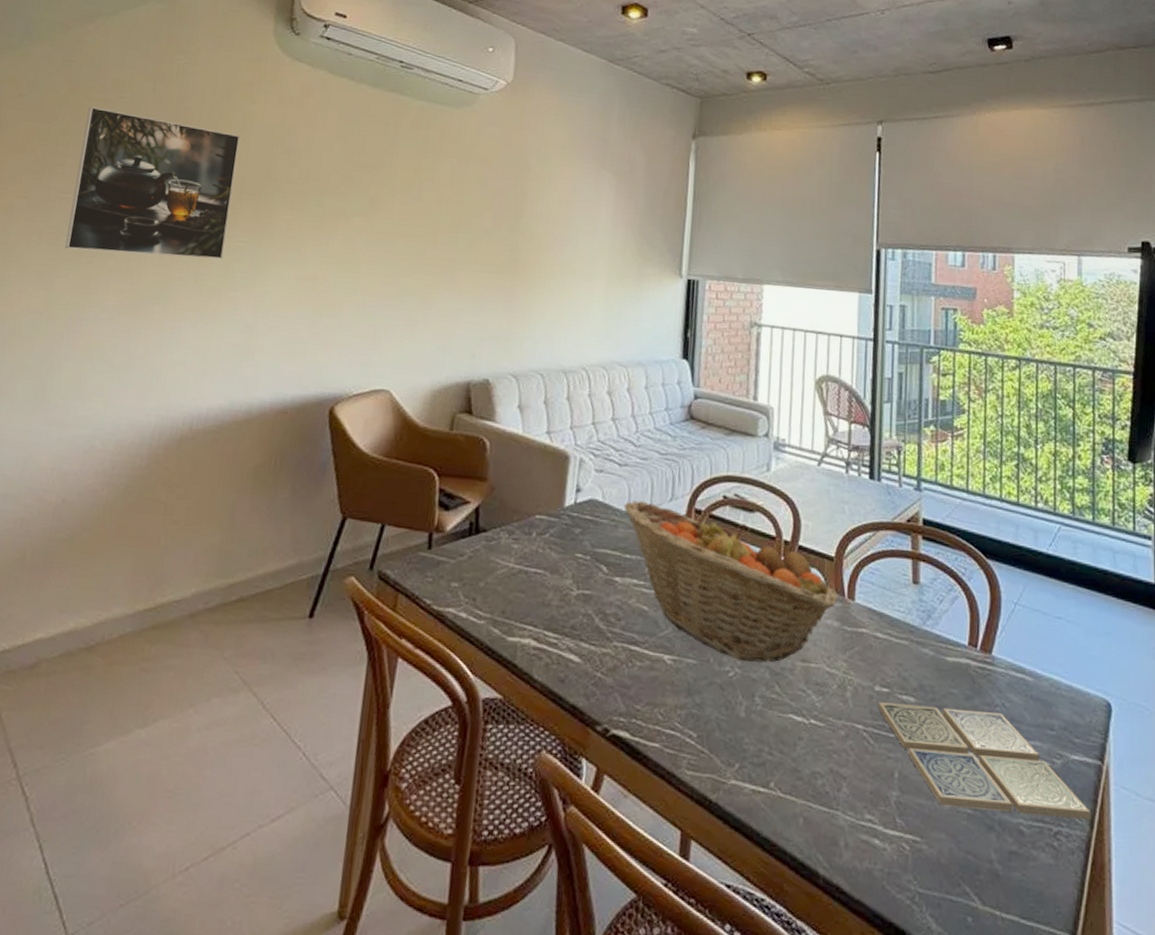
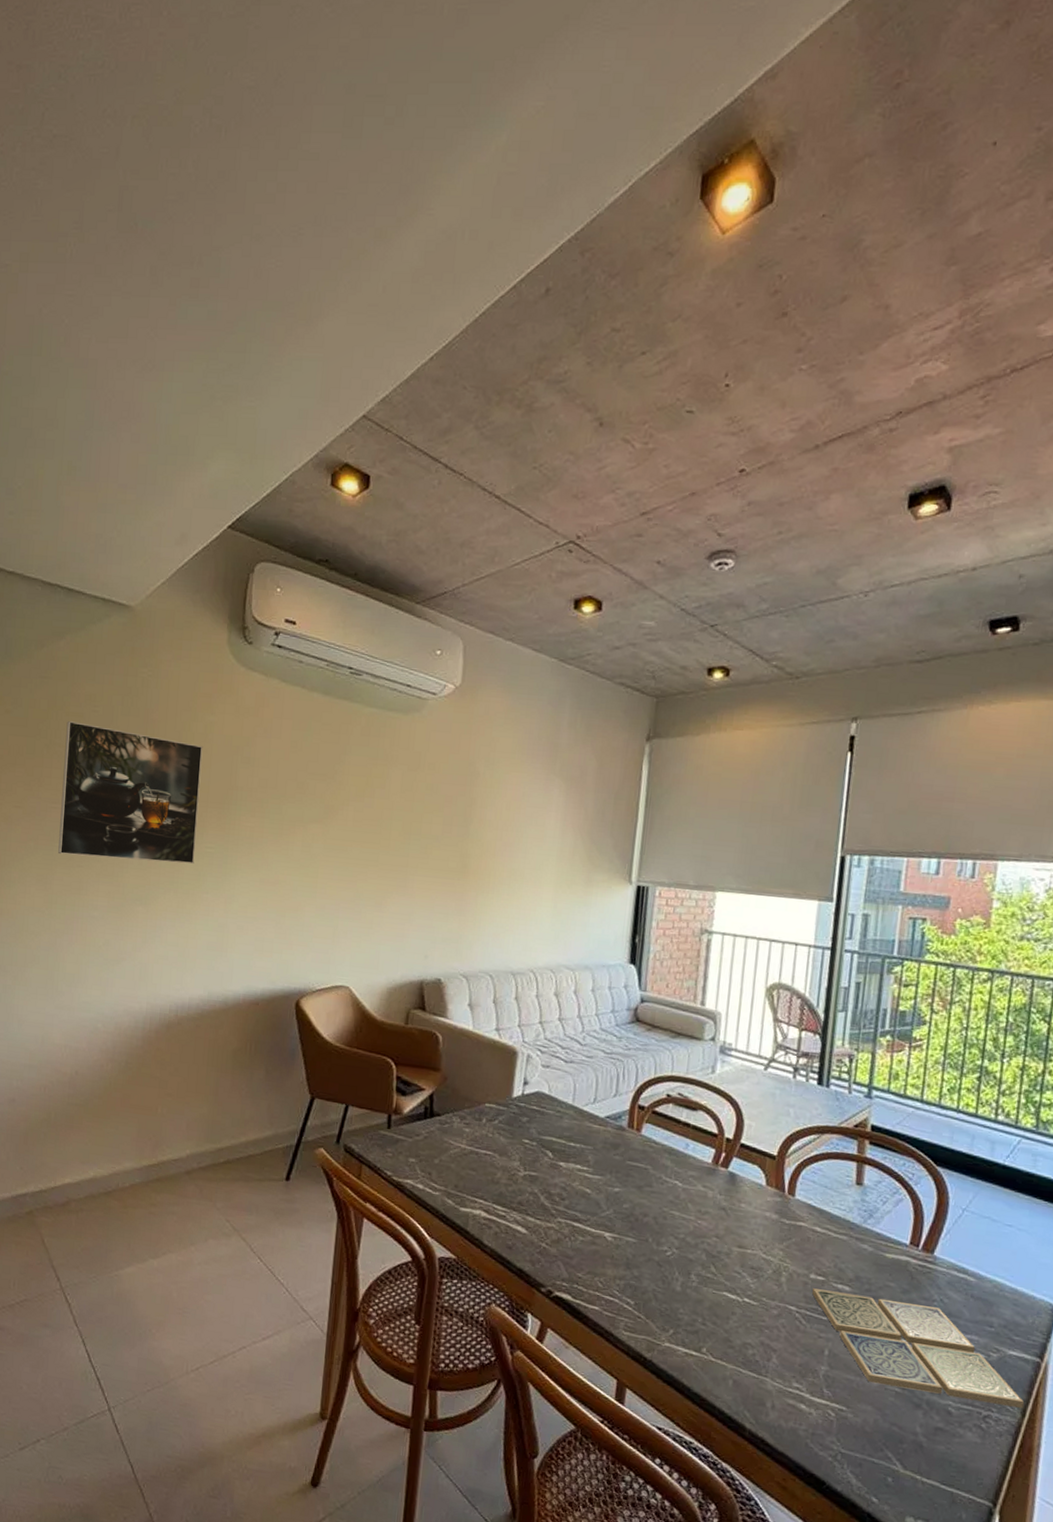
fruit basket: present [624,500,839,663] -> none [569,1094,779,1246]

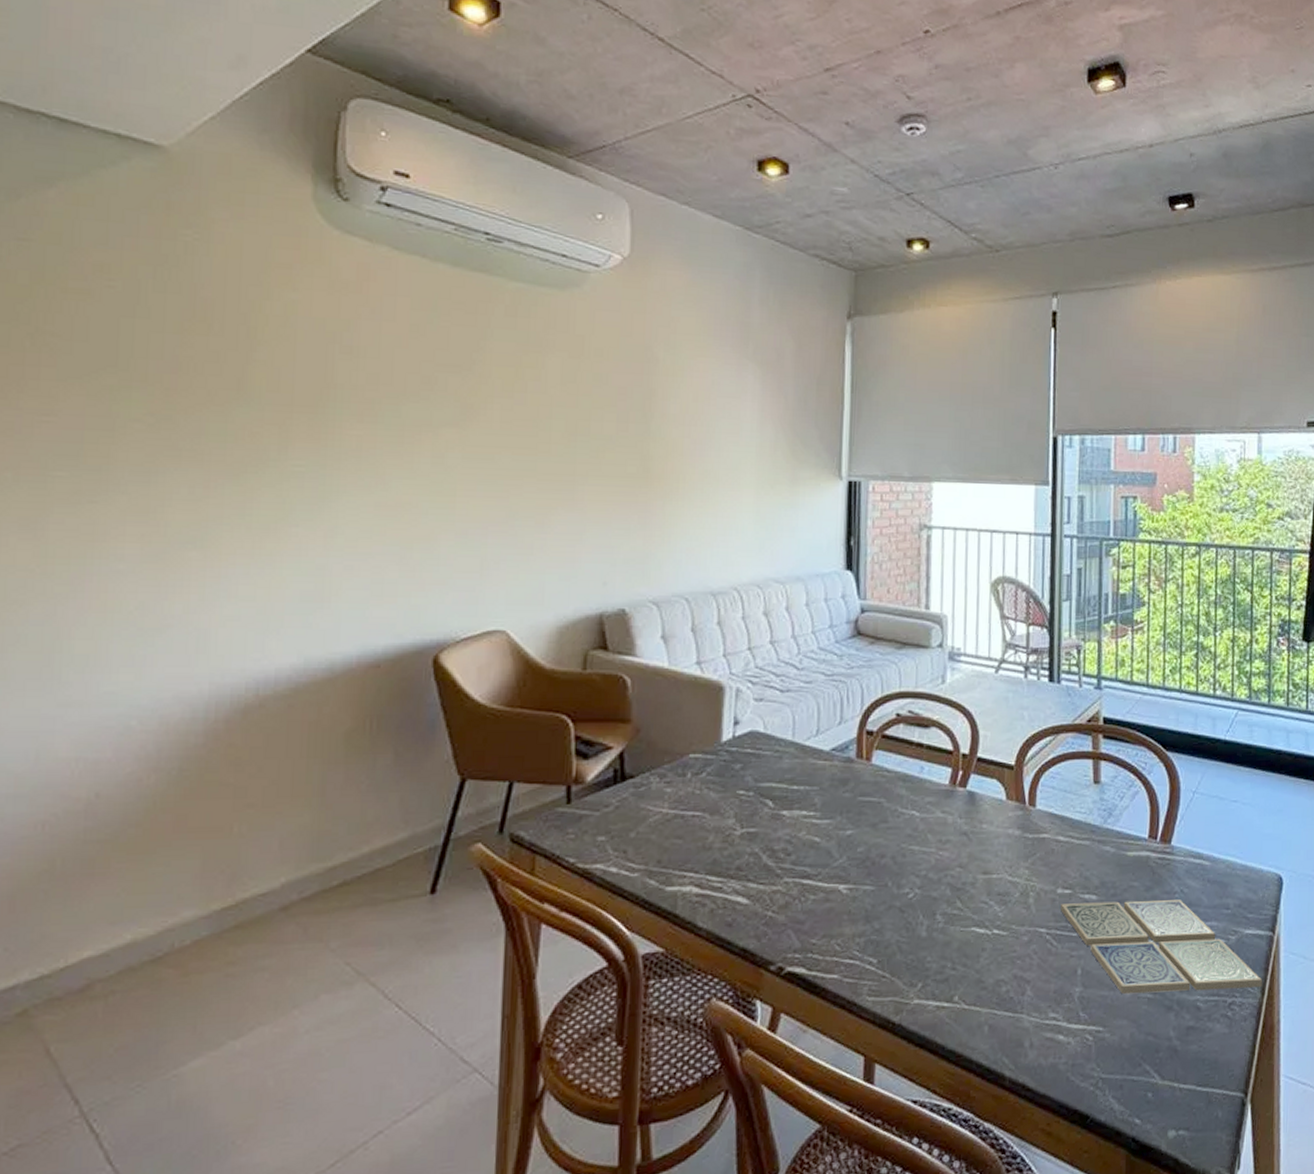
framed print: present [58,721,203,865] -> none [55,300,283,489]

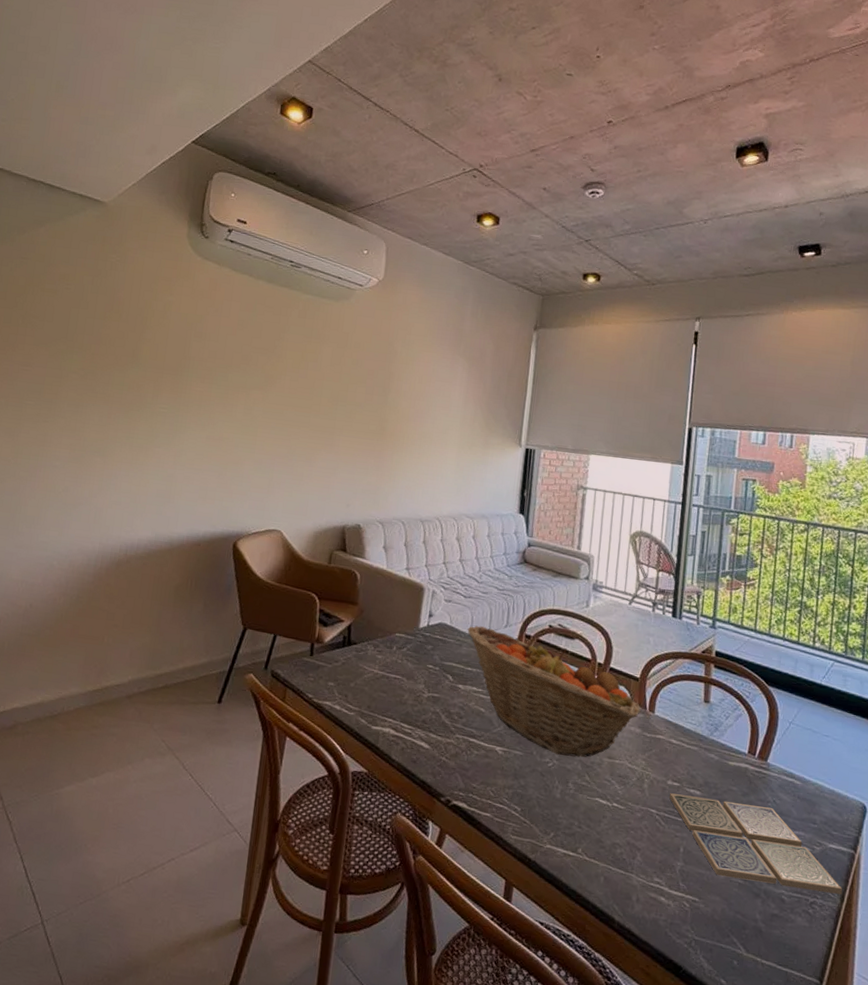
fruit basket: none [788,728,1020,881] -> present [467,625,642,757]

